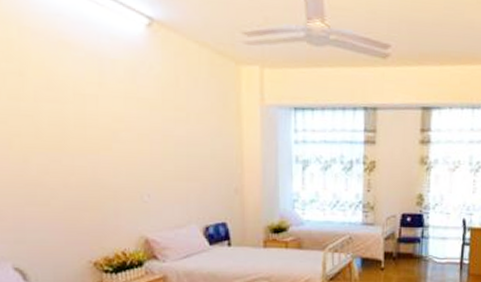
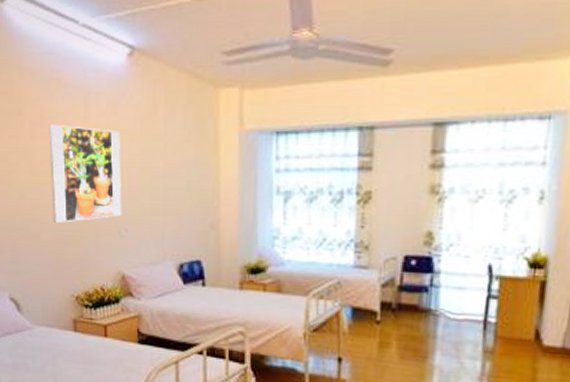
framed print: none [58,87,144,189] -> present [49,123,122,223]

